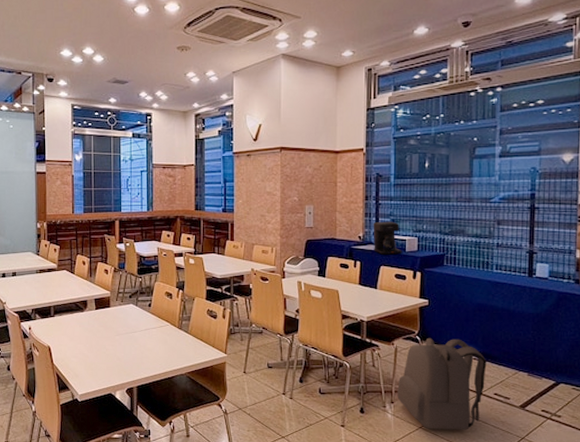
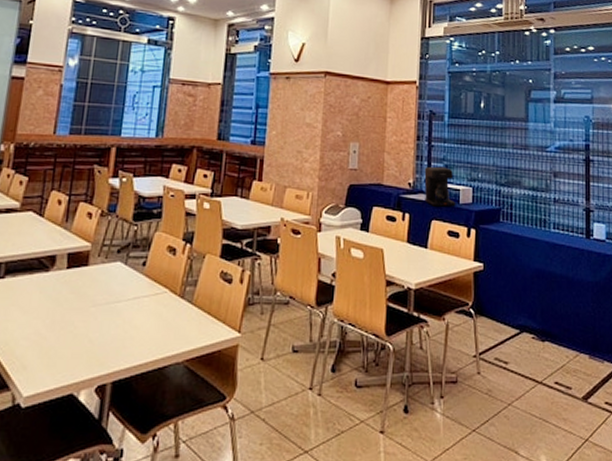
backpack: present [397,337,487,430] -> none [448,310,546,433]

